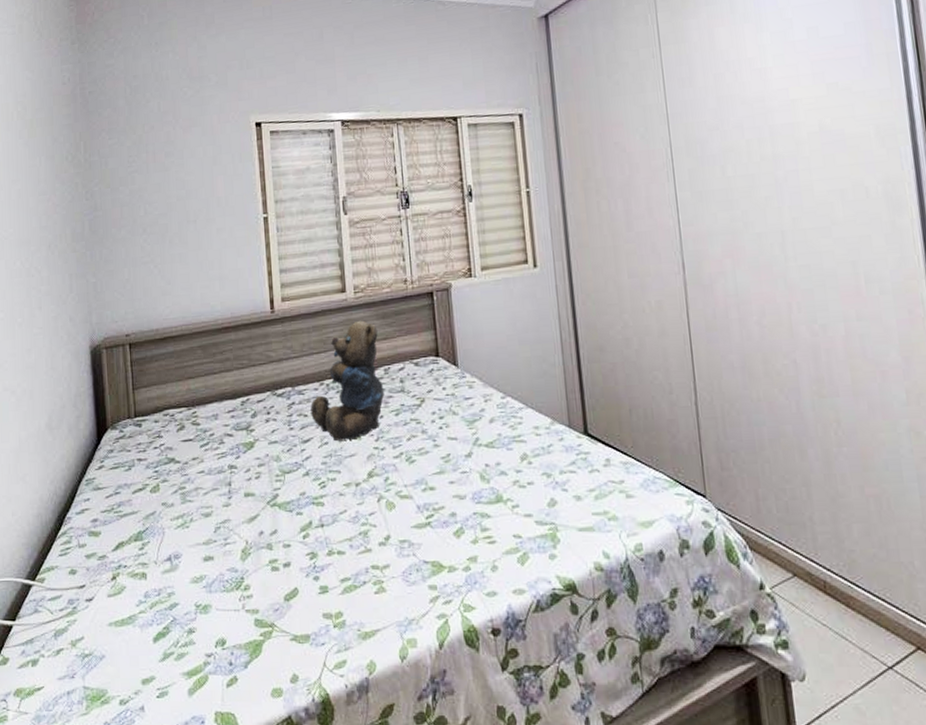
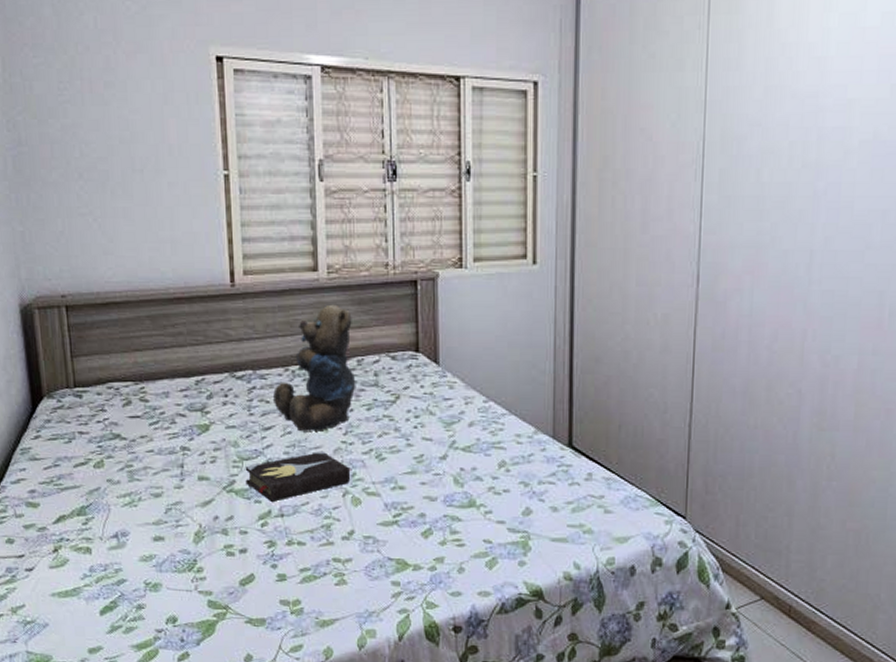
hardback book: none [287,458,385,512] -> present [245,450,352,502]

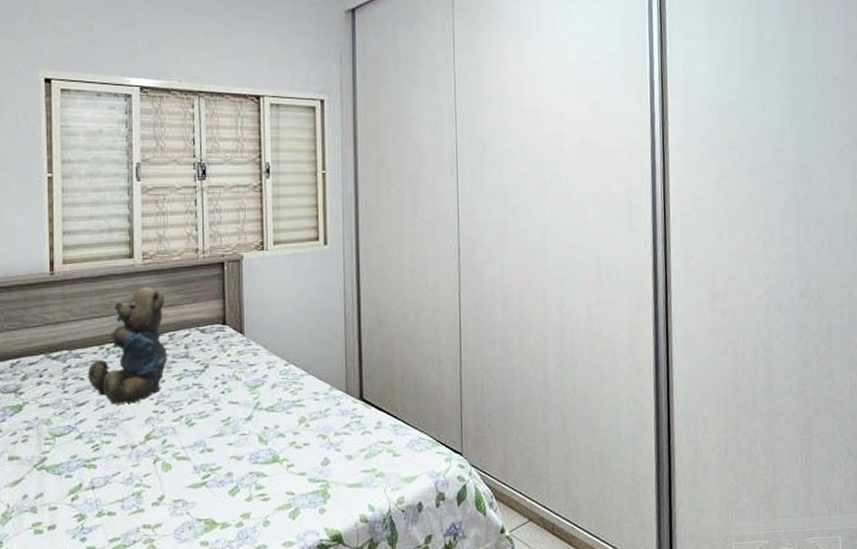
hardback book: present [245,450,352,502] -> none [57,421,163,475]

